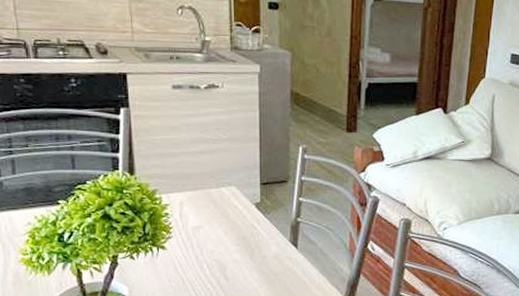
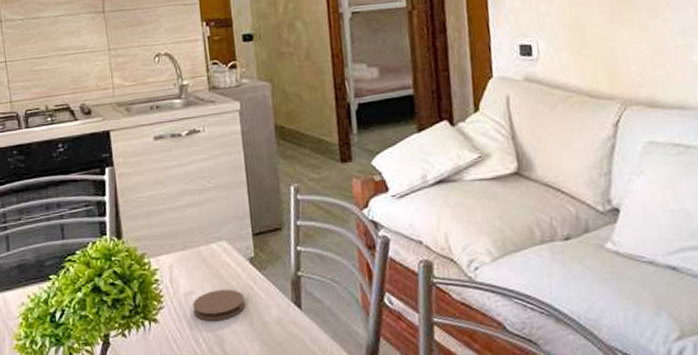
coaster: none [199,227,248,252] -> present [192,289,246,322]

